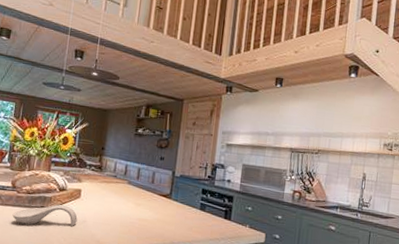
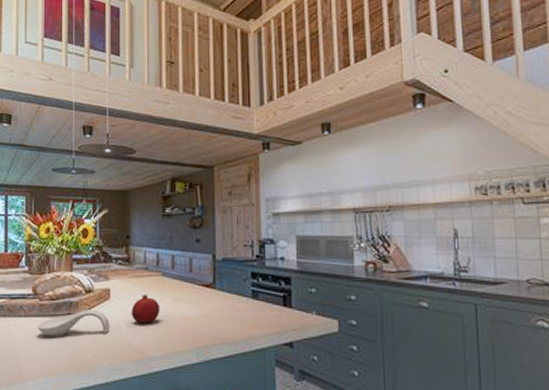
fruit: none [97,197,123,222] -> present [132,294,160,324]

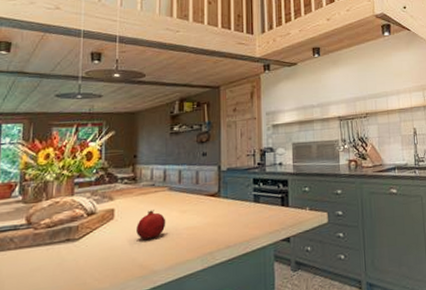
spoon rest: present [37,309,110,337] -> none [30,231,113,267]

